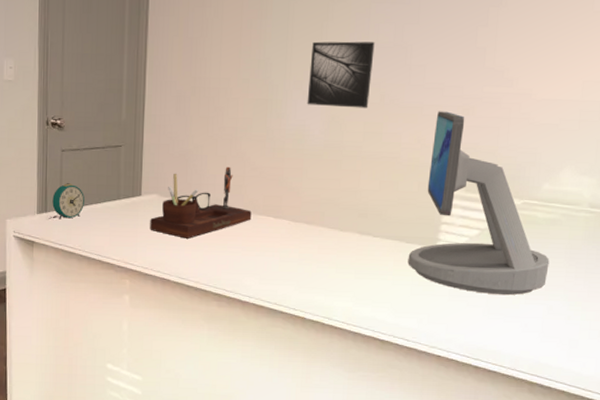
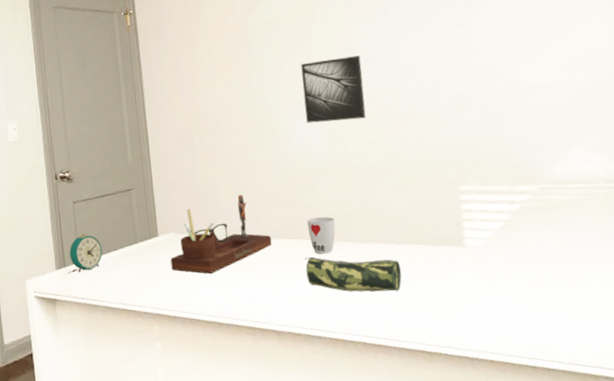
pencil case: none [279,236,372,281] -> present [304,256,402,292]
cup: none [288,200,317,236] -> present [307,216,336,255]
computer monitor: present [408,111,550,295] -> none [434,110,584,287]

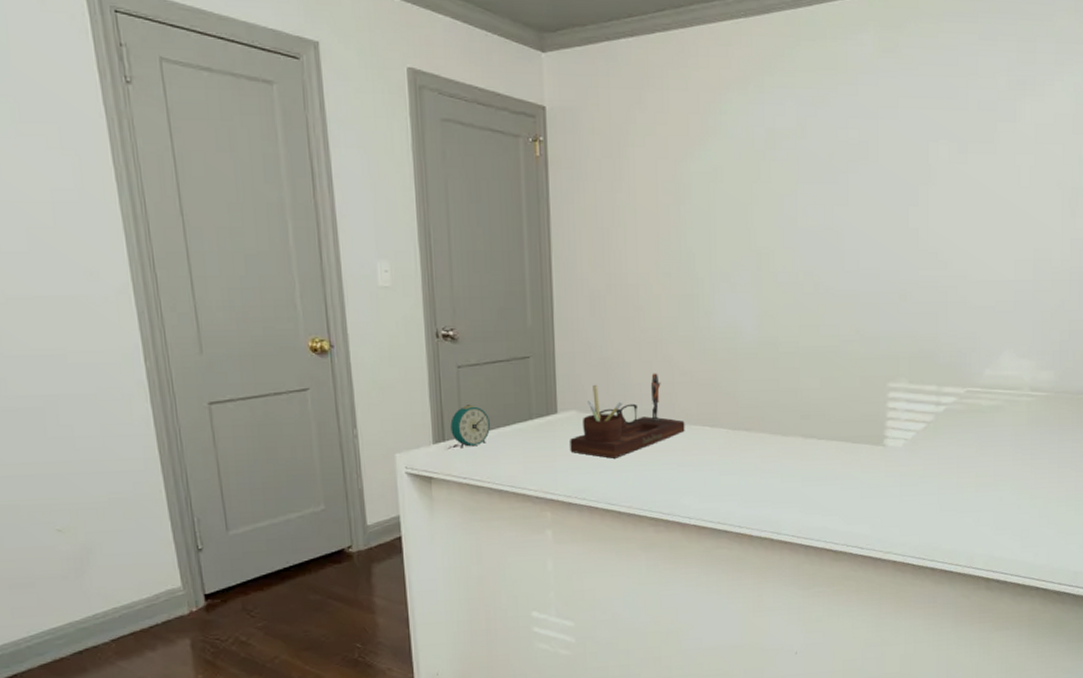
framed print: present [301,55,366,124] -> none [736,226,804,300]
pencil case: present [304,256,402,292] -> none [718,446,818,488]
cup: present [307,216,336,255] -> none [725,405,755,445]

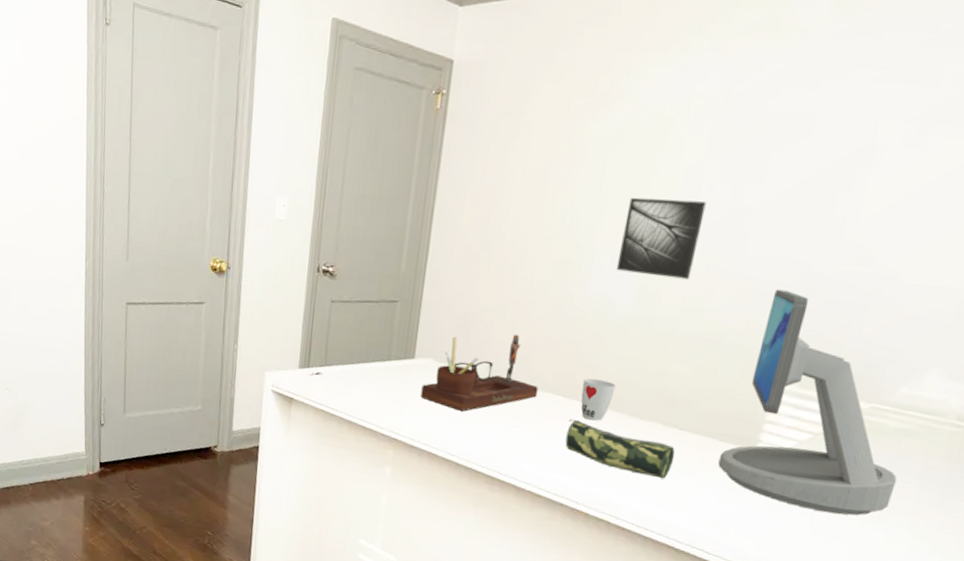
alarm clock: present [450,405,490,449] -> none [316,337,352,377]
pencil case: none [718,446,818,488] -> present [565,419,675,479]
cup: none [725,405,755,445] -> present [580,378,616,421]
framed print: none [736,226,804,300] -> present [616,197,707,280]
computer monitor: none [855,298,996,490] -> present [718,289,898,516]

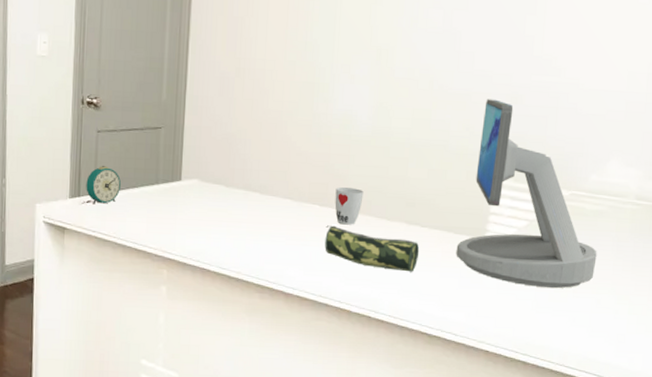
alarm clock: none [316,337,352,377] -> present [86,166,121,205]
desk organizer: present [420,334,538,412] -> none [190,151,297,227]
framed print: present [616,197,707,280] -> none [354,24,424,94]

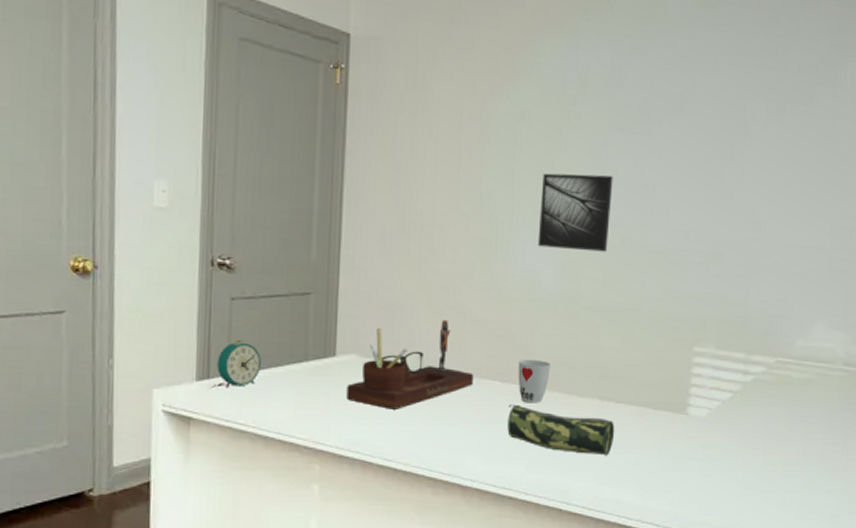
desk organizer: none [190,151,297,227] -> present [346,319,474,410]
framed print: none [354,24,424,94] -> present [537,173,613,252]
computer monitor: present [456,99,597,289] -> none [655,256,806,468]

